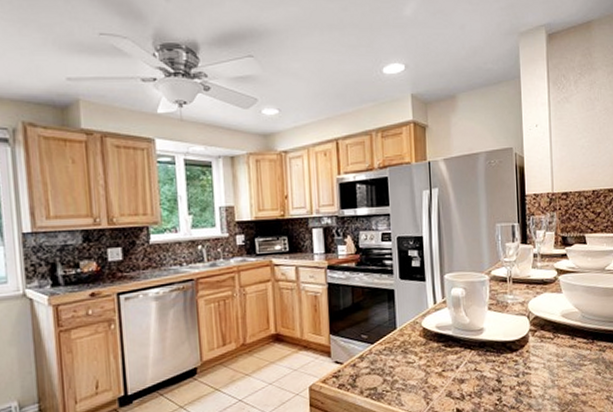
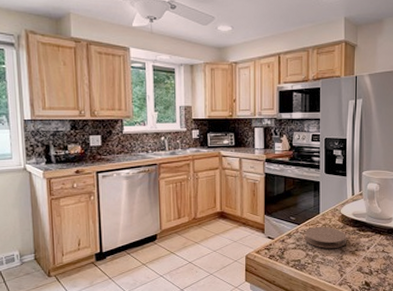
coaster: none [380,344,431,371] -> present [304,227,346,249]

